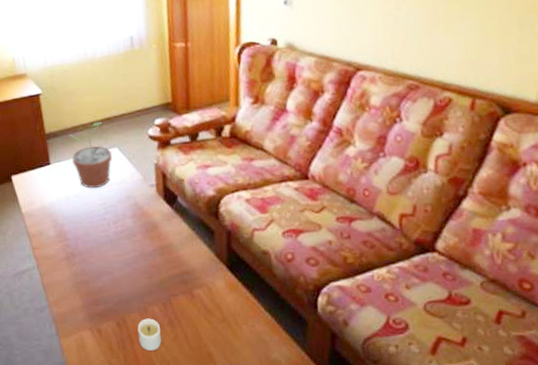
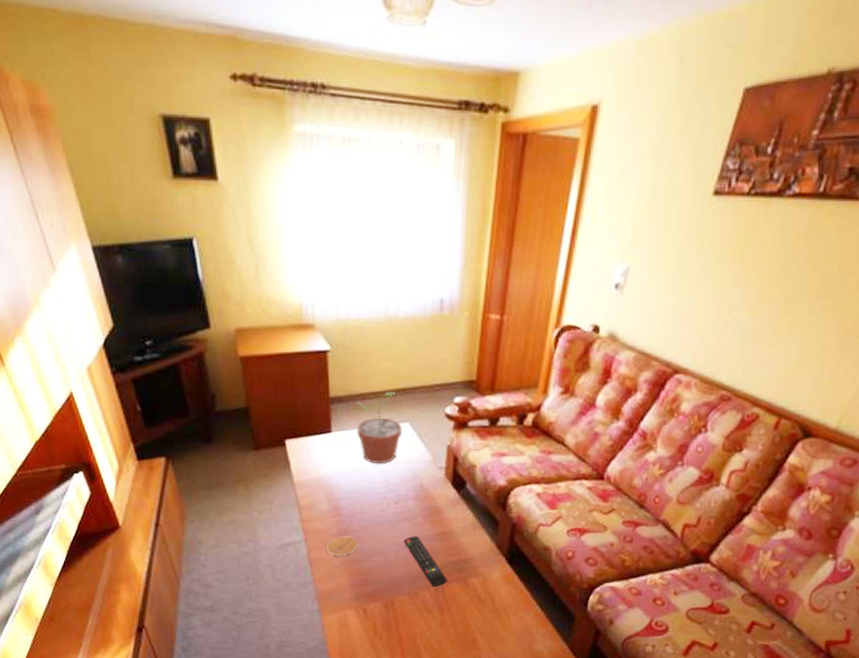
coaster: none [57,258,86,280] -> present [326,536,358,557]
remote control: none [127,253,174,302] -> present [404,536,448,587]
candle: present [137,318,162,351] -> none [405,602,428,634]

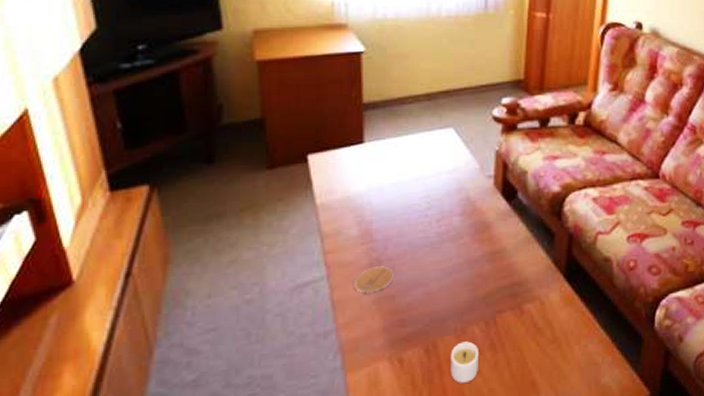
potted plant: present [357,391,401,464] -> none [394,94,445,177]
remote control: present [404,536,448,587] -> none [448,259,500,320]
candle: none [405,602,428,634] -> present [450,341,478,383]

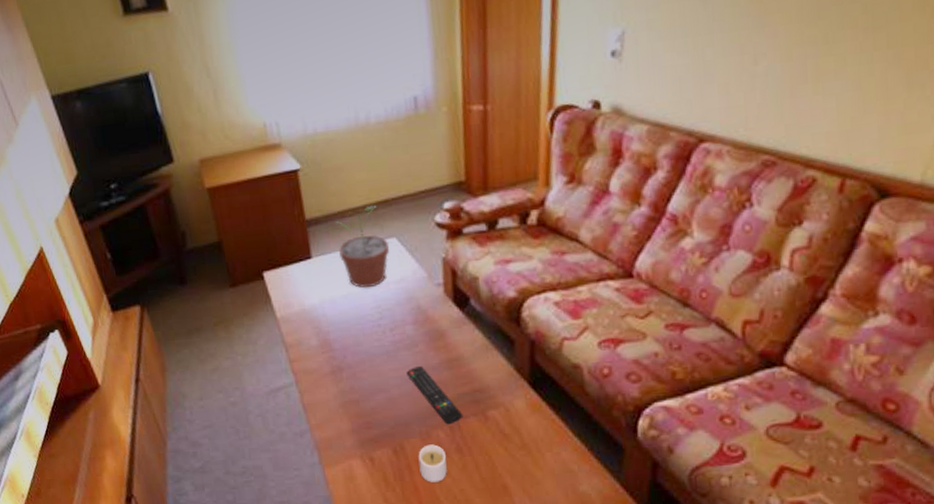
coaster: present [354,266,394,295] -> none [320,373,356,399]
potted plant: none [394,94,445,177] -> present [336,205,389,288]
remote control: none [448,259,500,320] -> present [406,366,464,425]

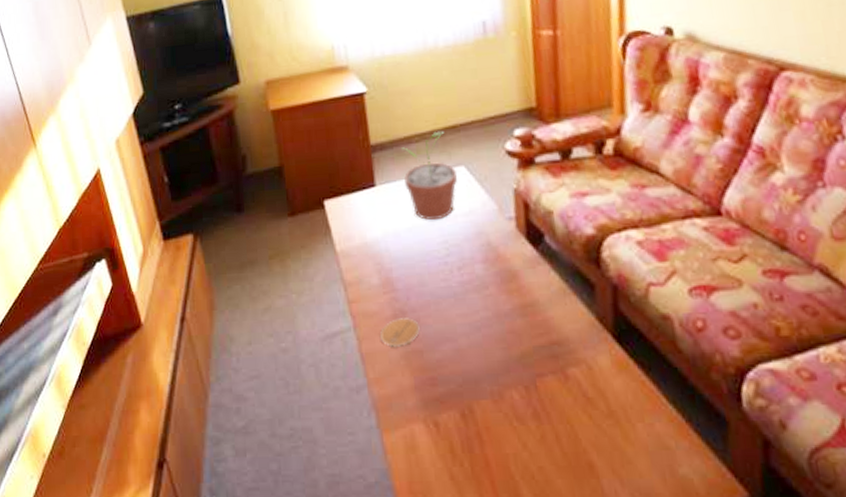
coaster: none [320,373,356,399] -> present [380,318,420,348]
remote control: present [406,366,464,425] -> none [475,312,540,384]
candle: present [418,444,447,482] -> none [489,408,523,456]

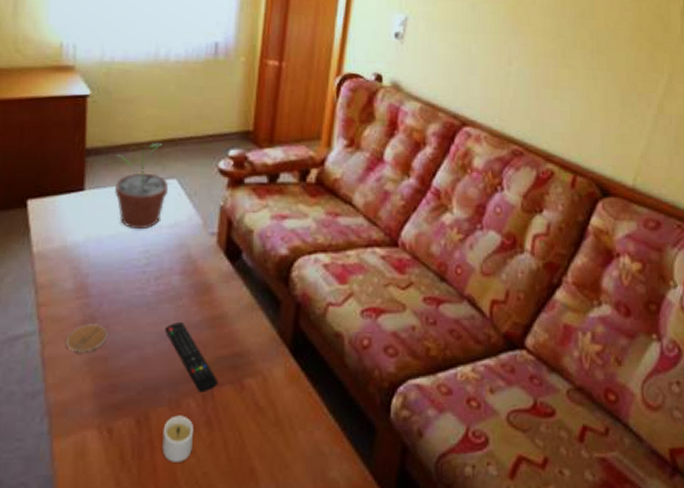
remote control: none [475,312,540,384] -> present [165,323,219,393]
candle: none [489,408,523,456] -> present [162,415,193,462]

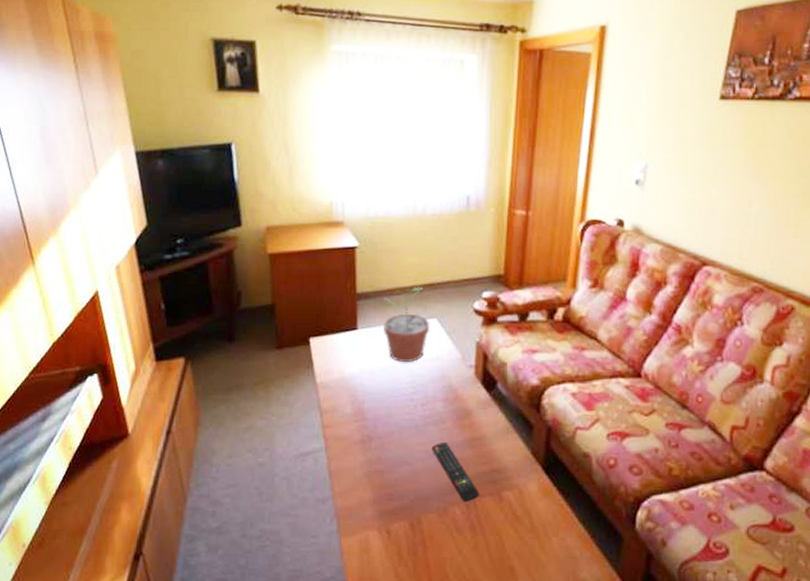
coaster: present [66,324,108,354] -> none [348,443,383,468]
candle: present [162,415,193,462] -> none [433,521,459,560]

